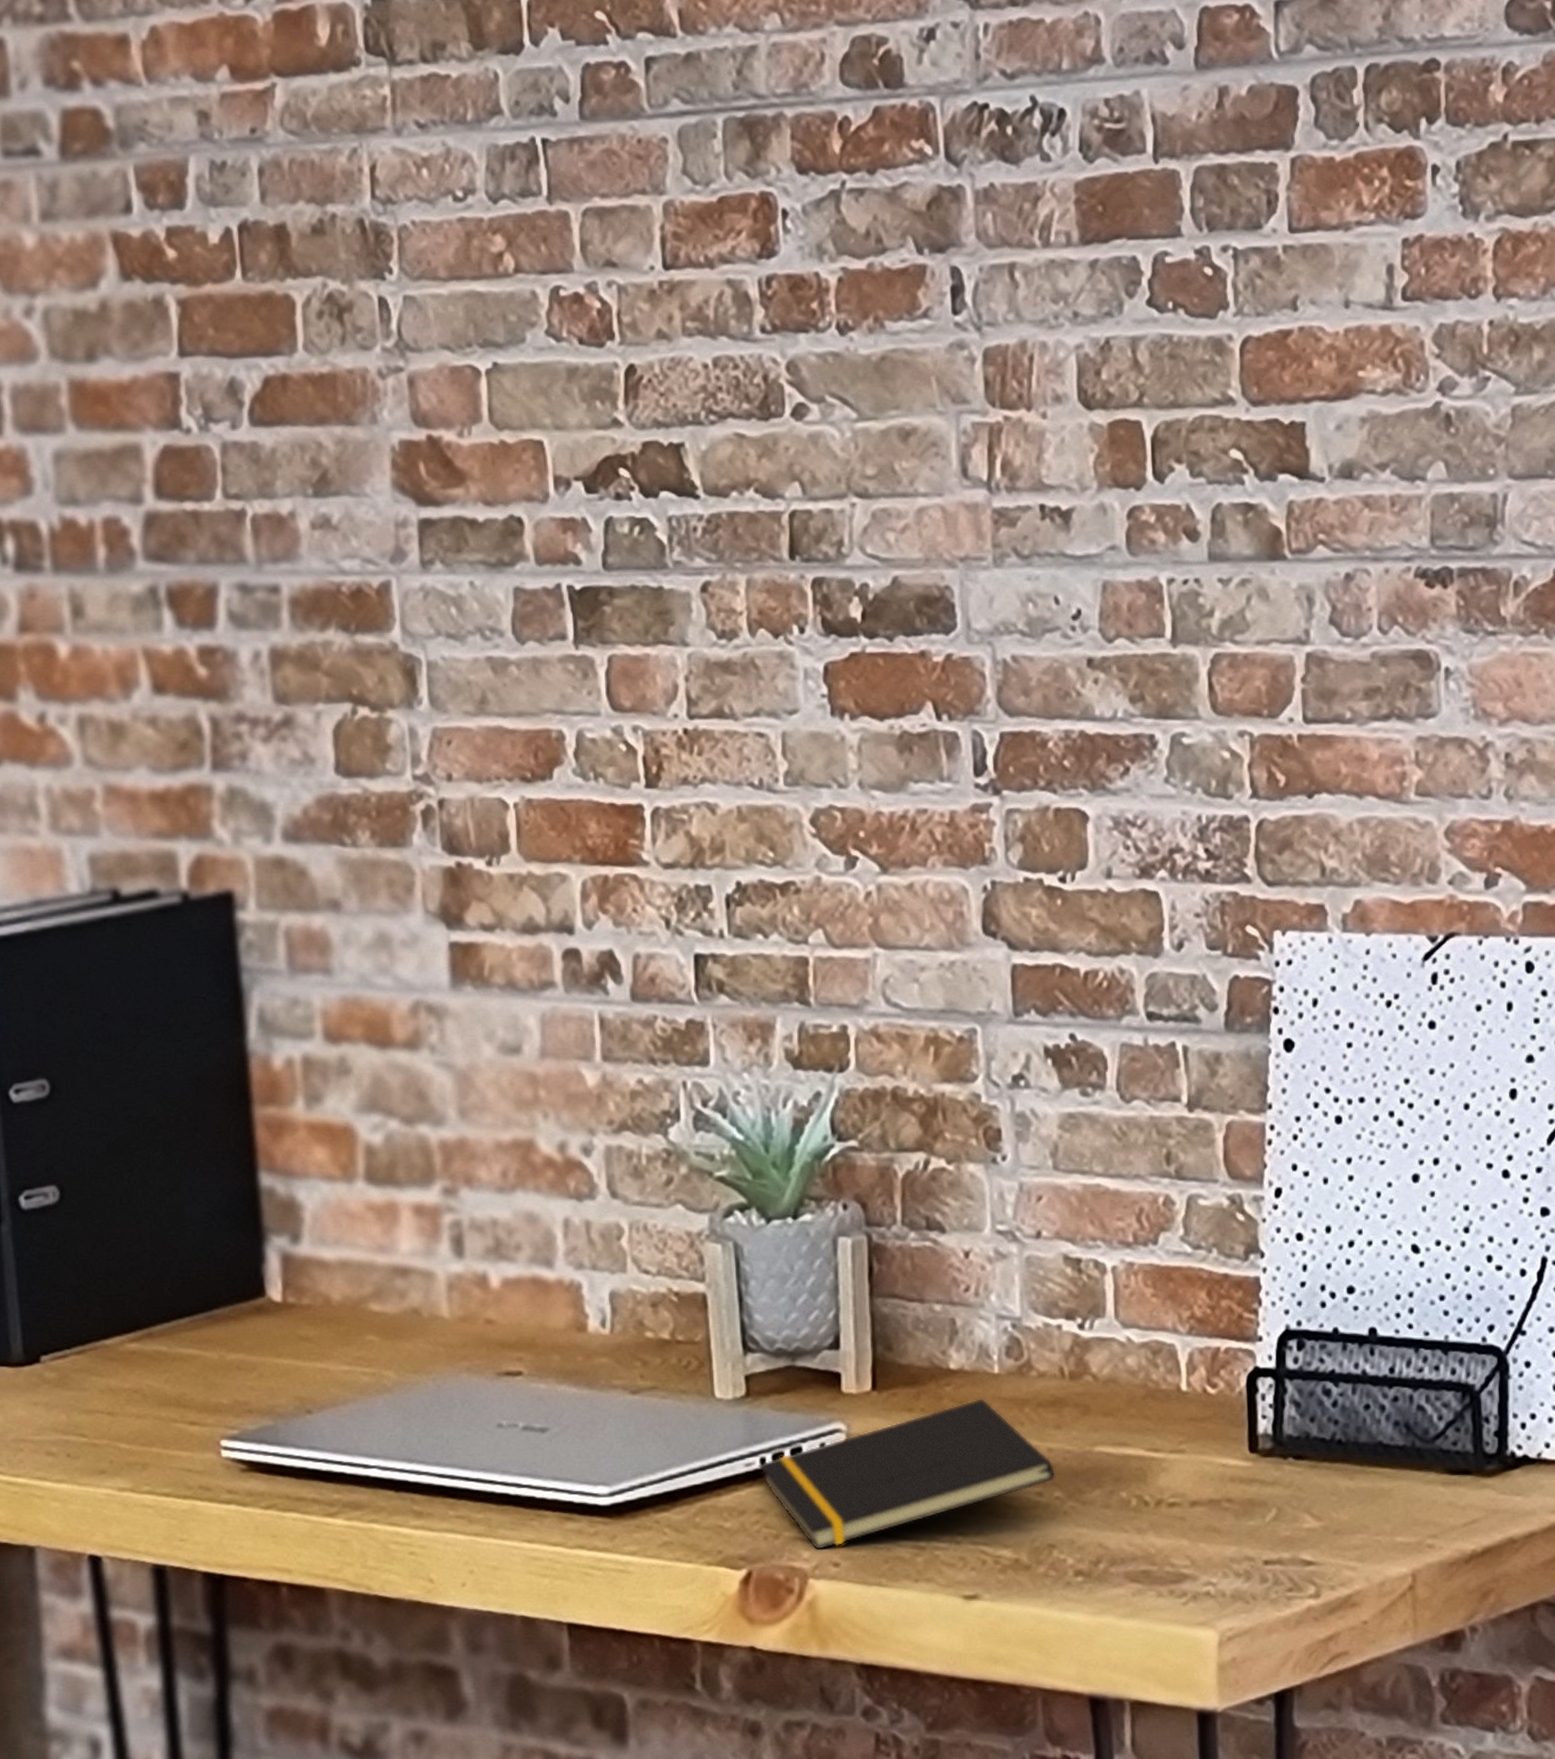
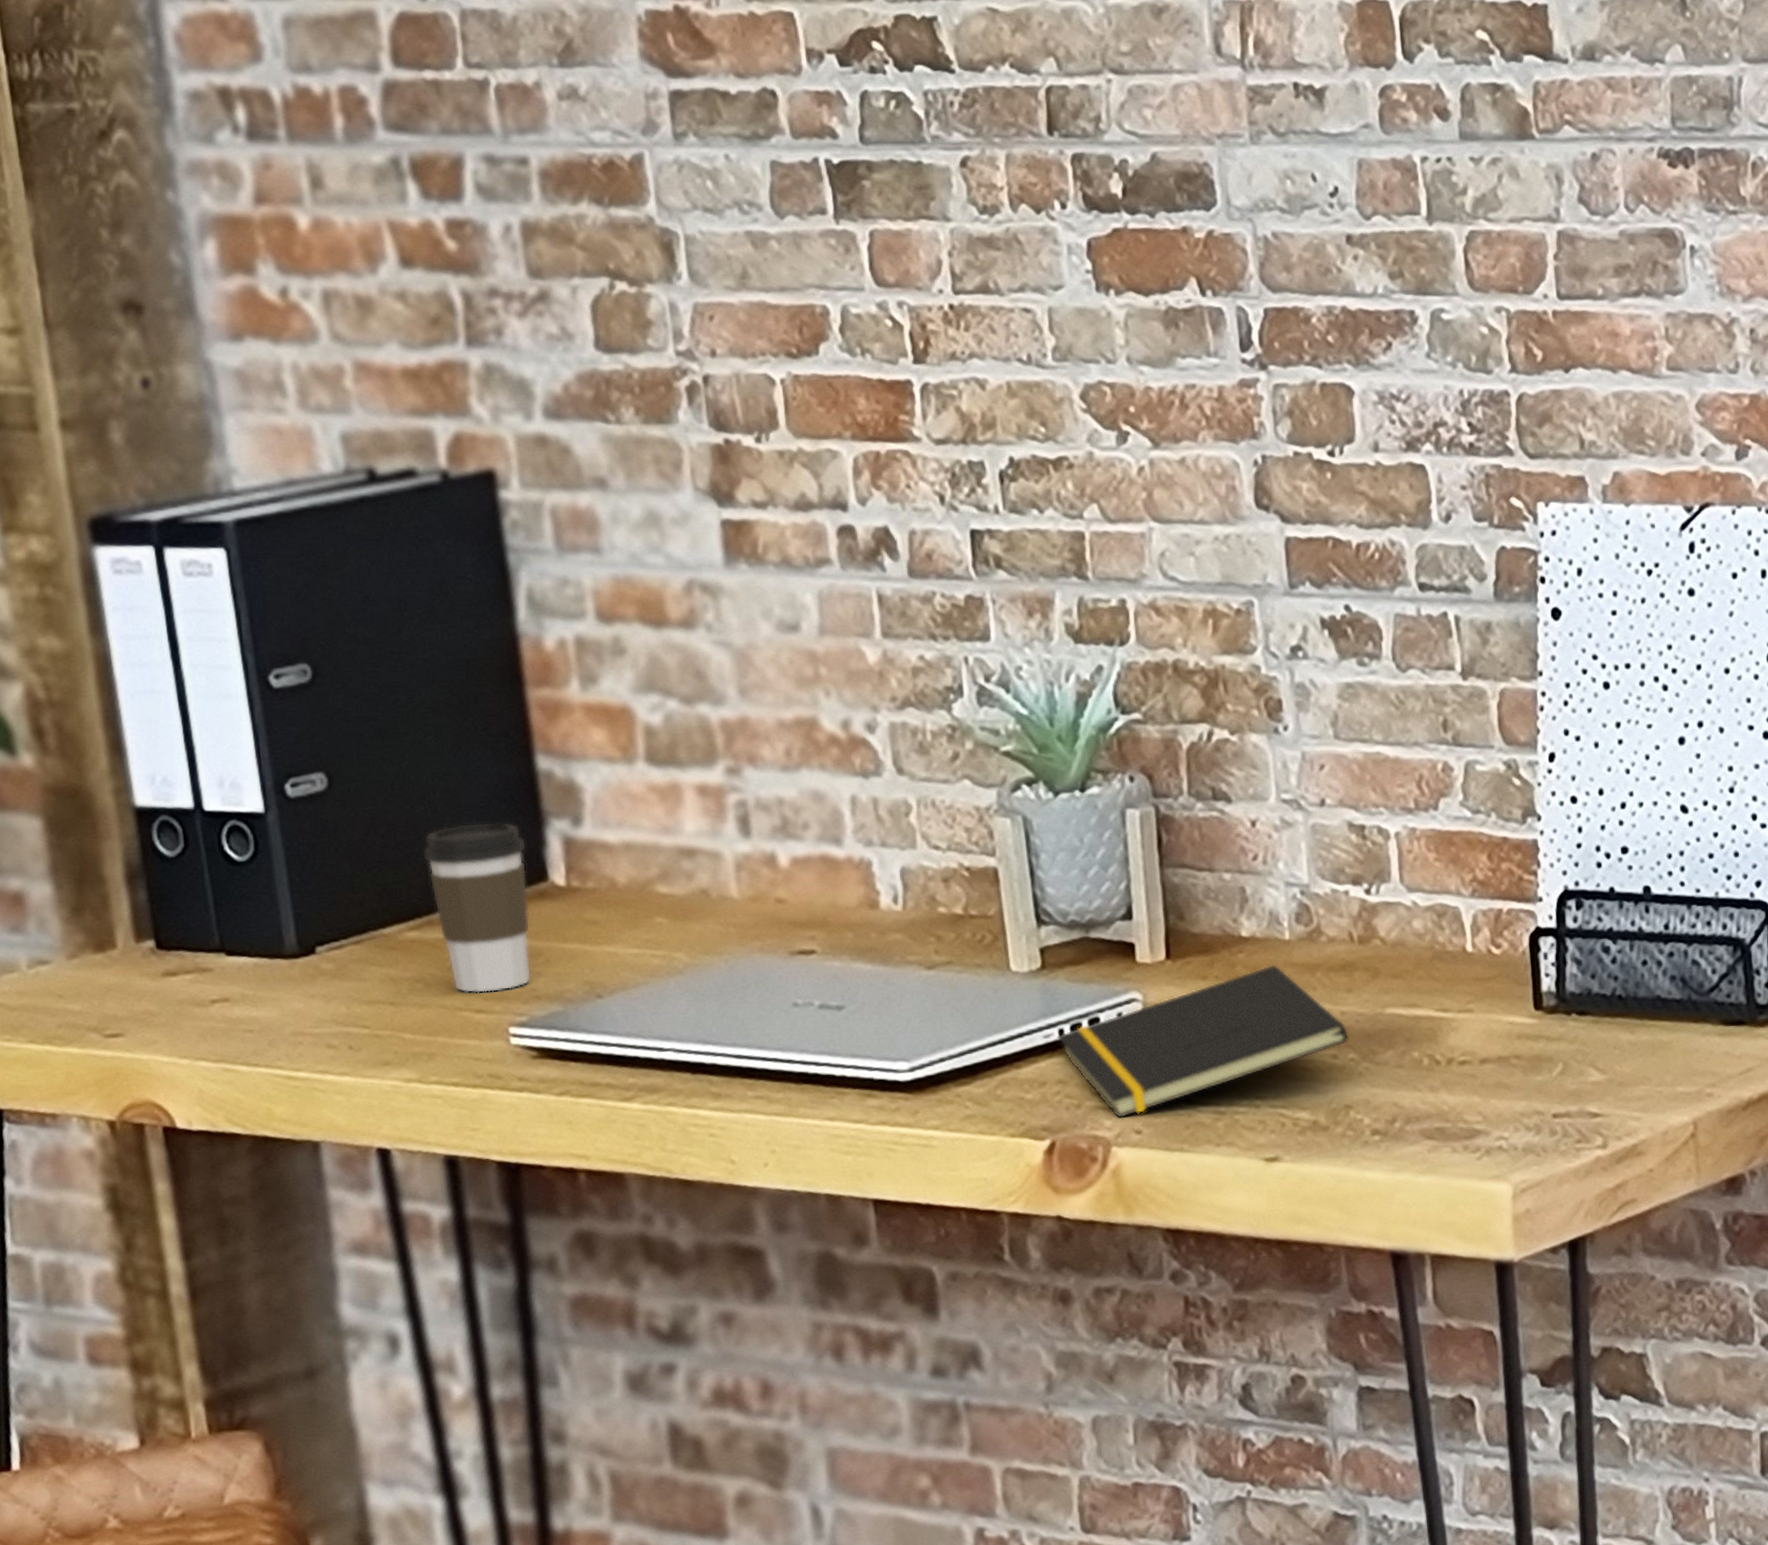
coffee cup: none [146,1237,246,1406] -> present [423,821,531,994]

